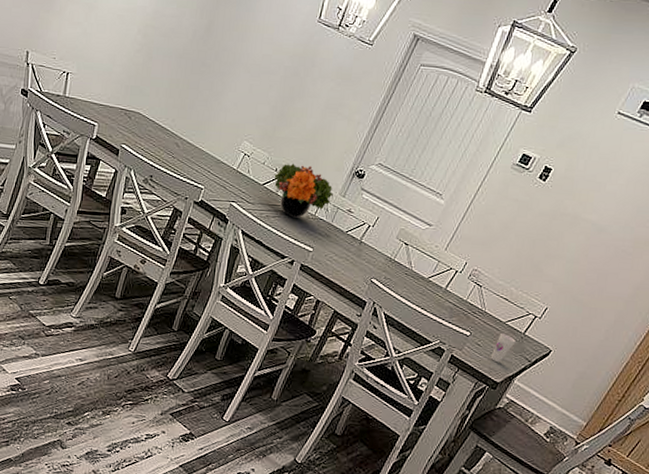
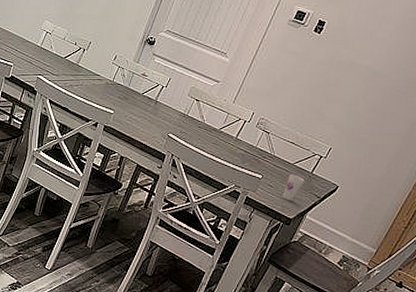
flower arrangement: present [274,163,333,218] -> none [74,36,128,85]

